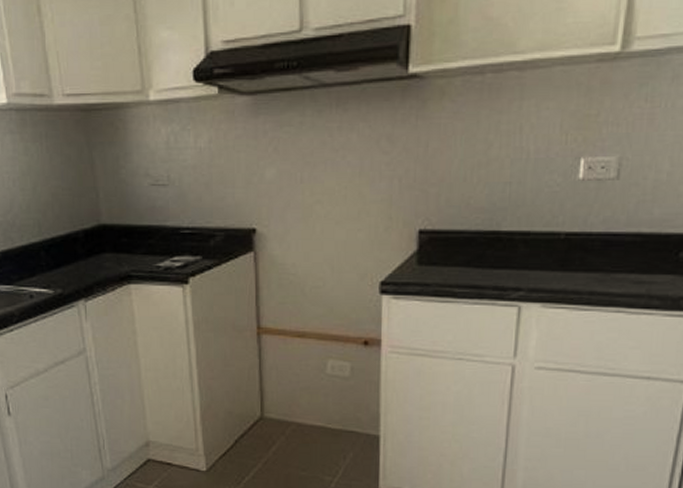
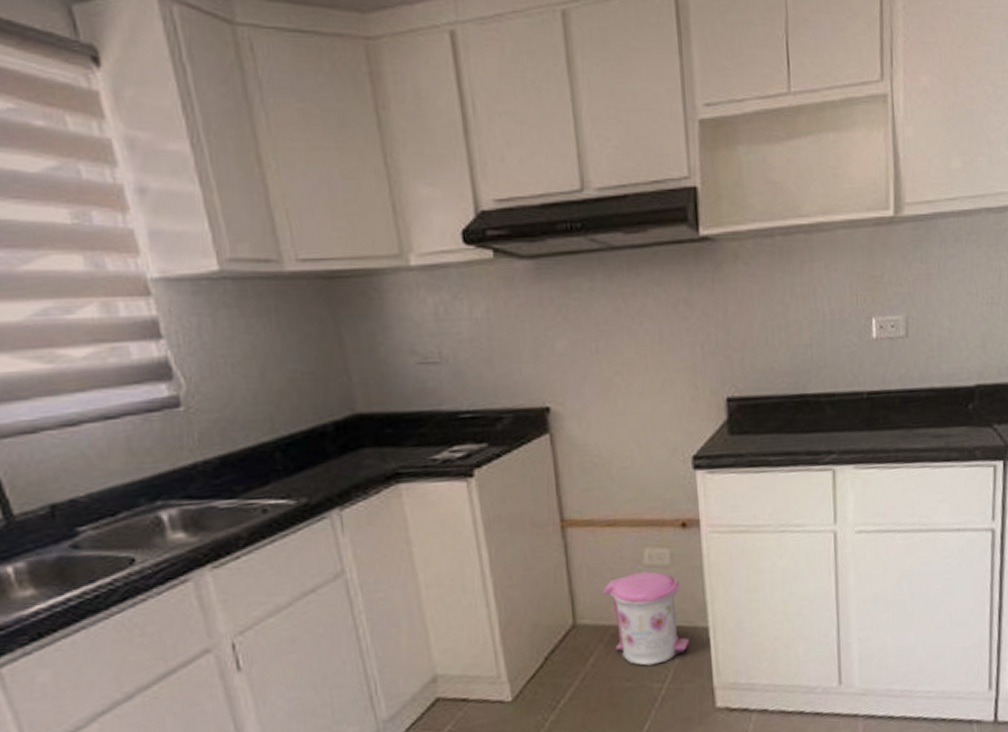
trash can: none [289,380,361,461] -> present [603,571,690,666]

